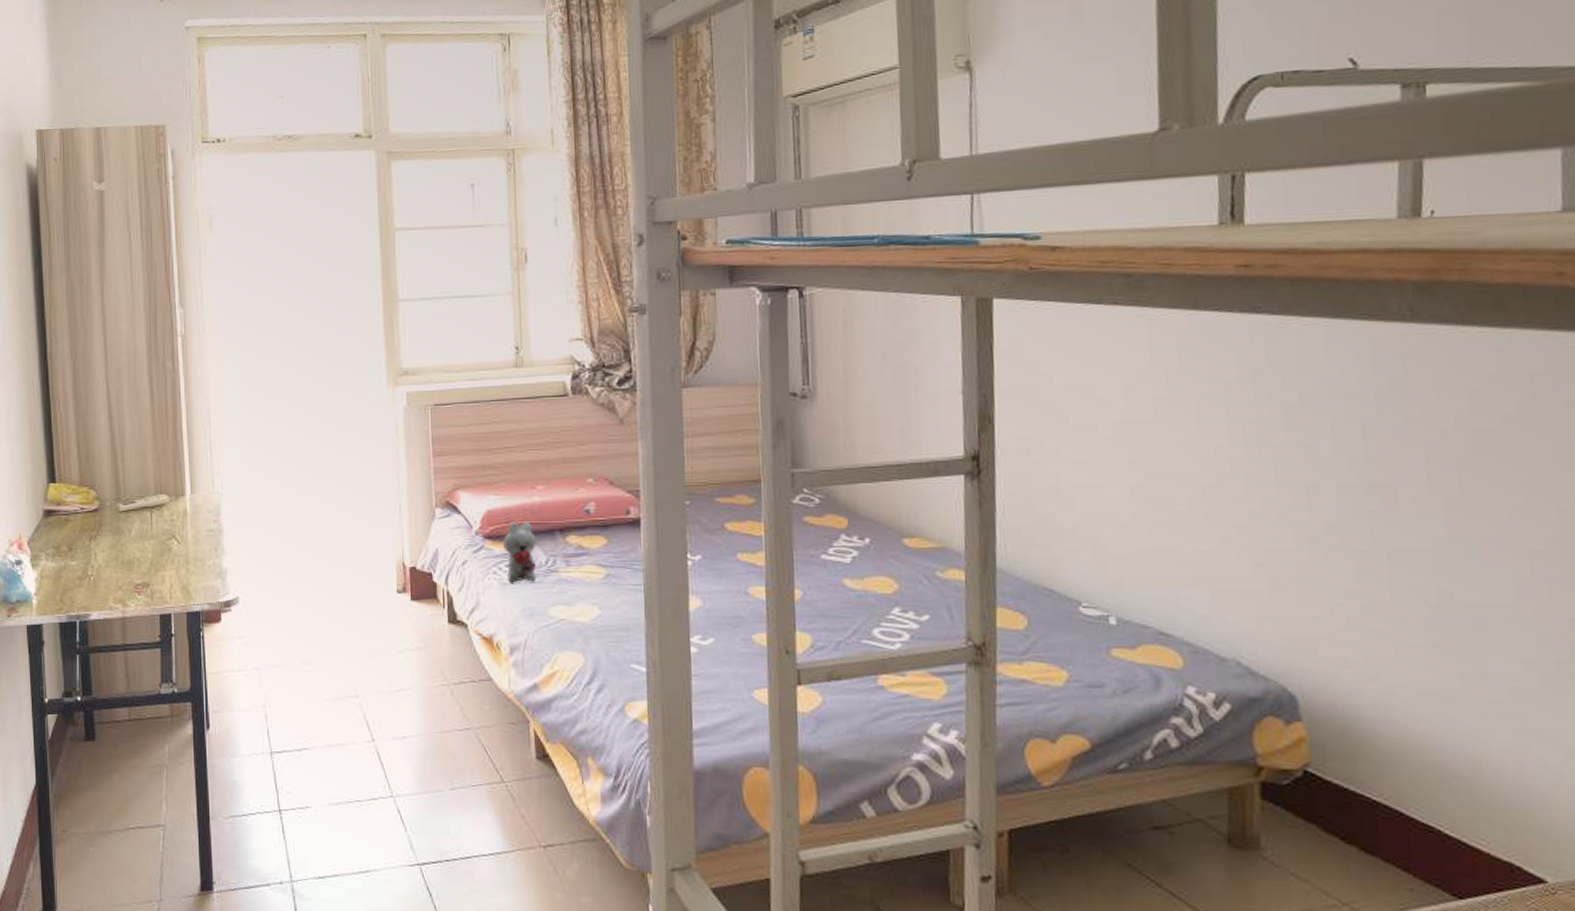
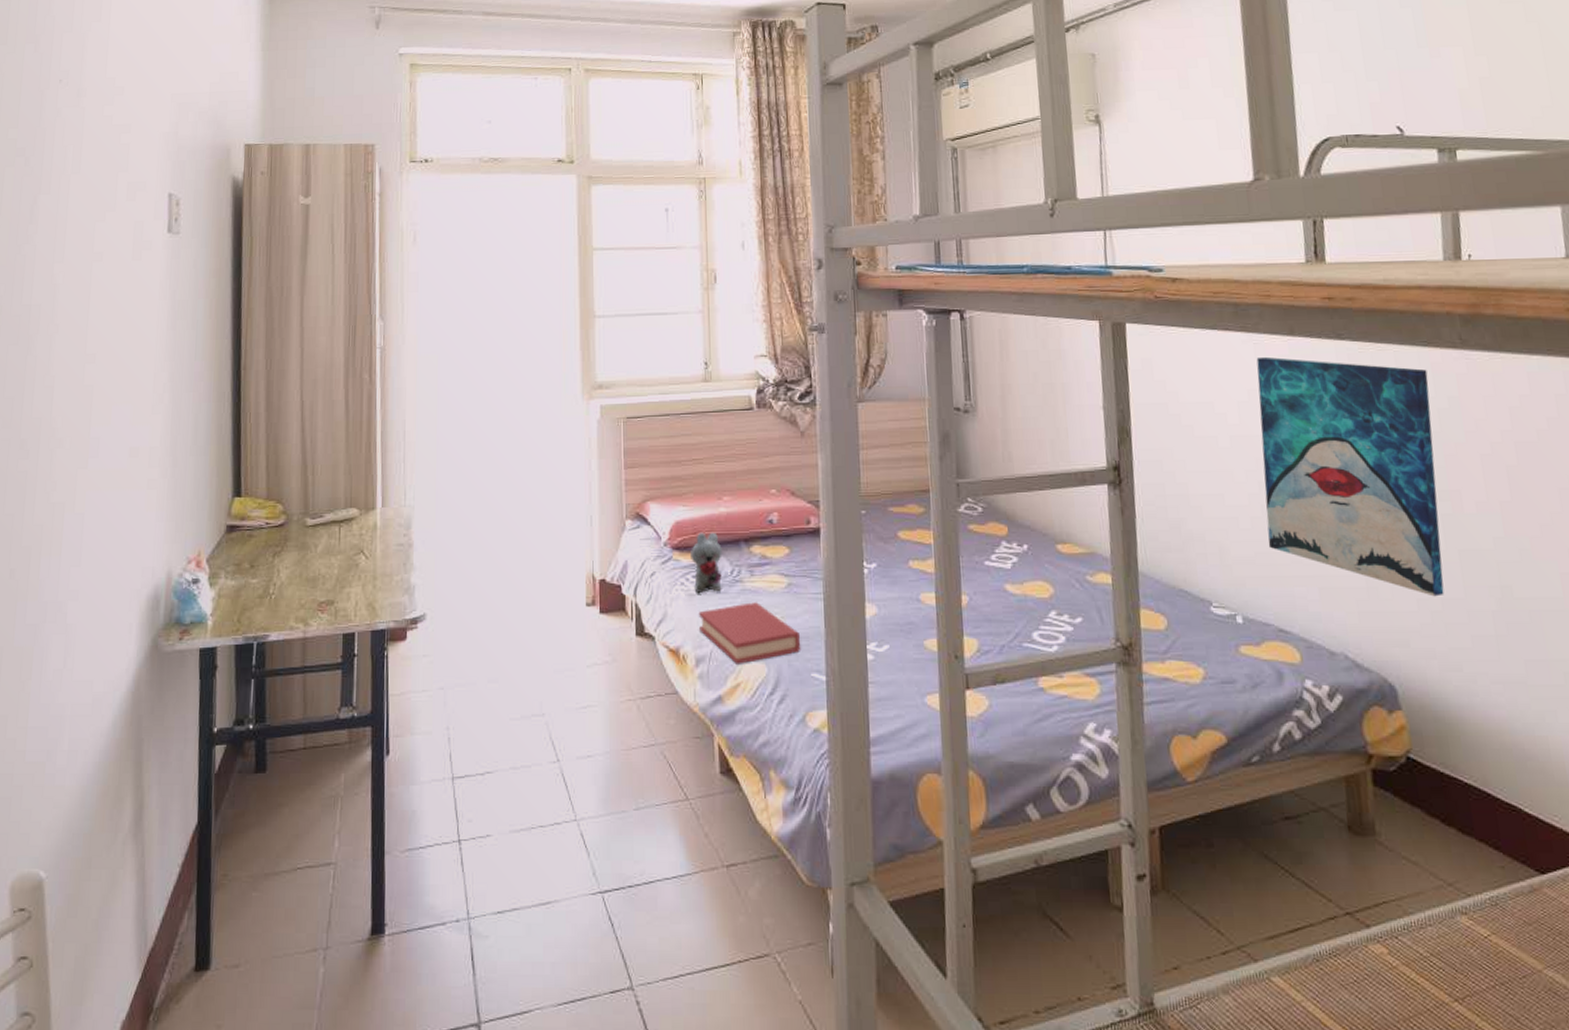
hardback book: none [513,592,620,654] -> present [699,602,801,664]
wall art: none [1150,333,1366,601] -> present [1256,356,1445,597]

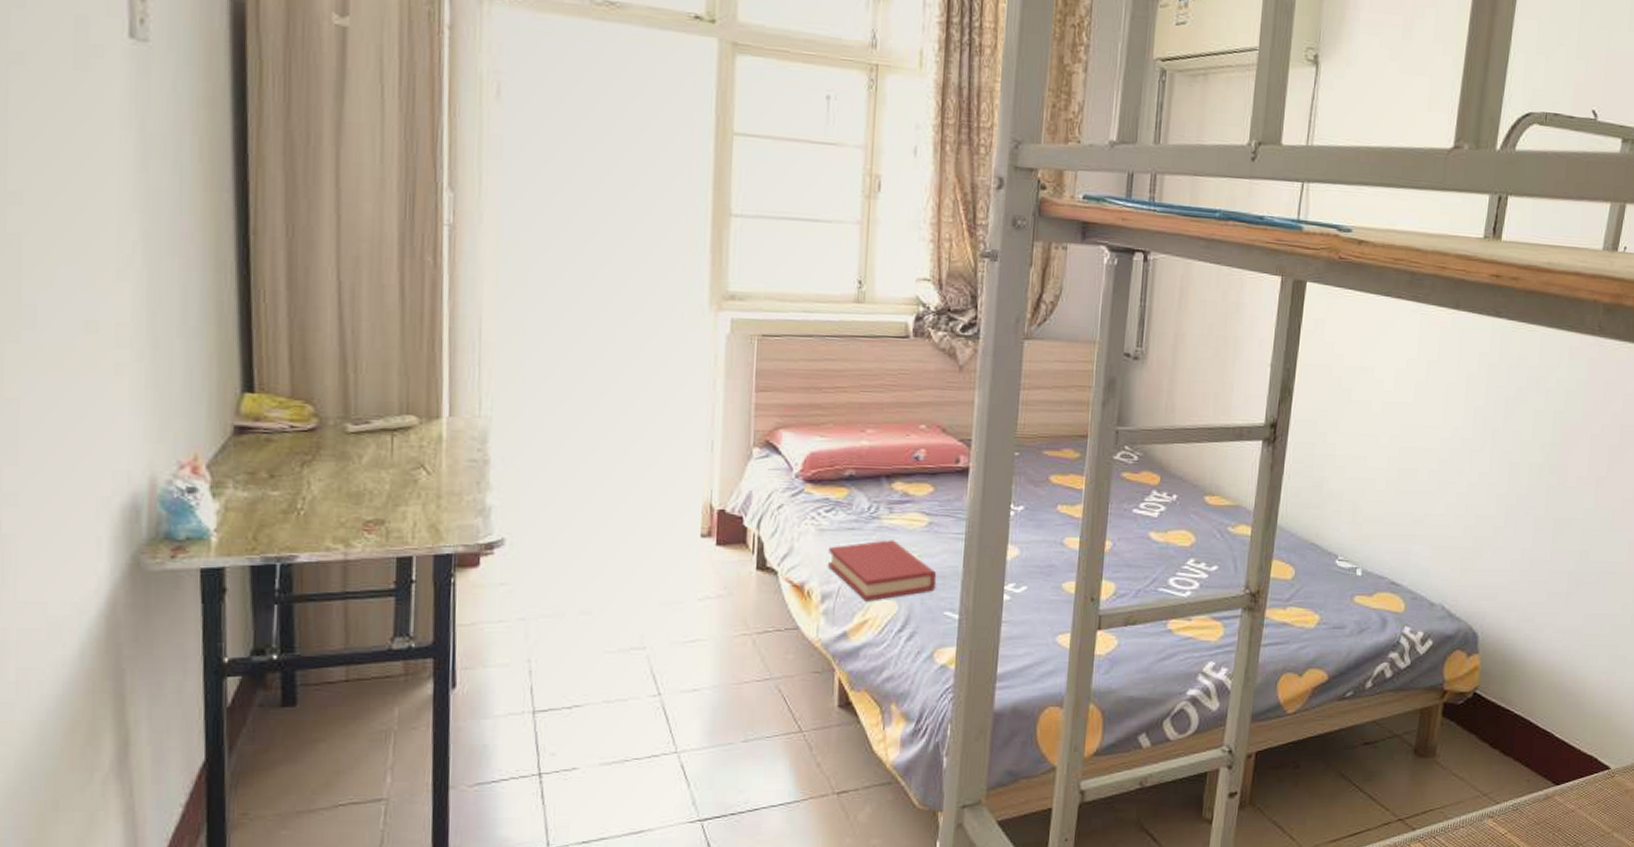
plush toy: present [691,532,722,593] -> none [825,465,861,528]
wall art: present [1256,356,1445,597] -> none [1397,327,1565,558]

